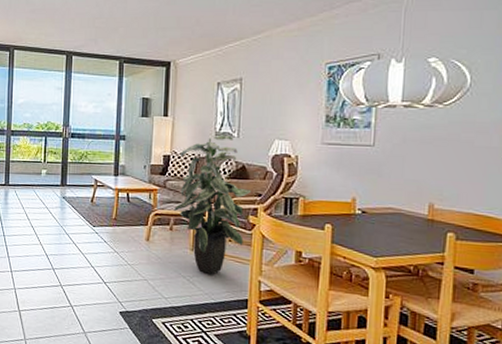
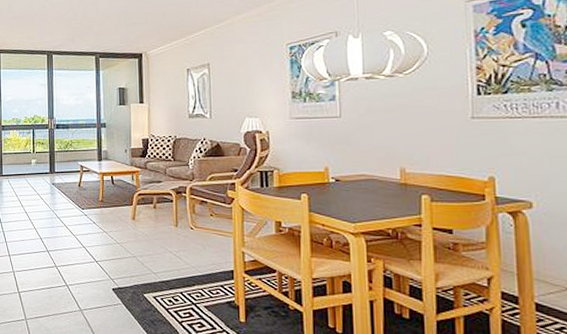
indoor plant: present [174,134,252,275] -> none [156,116,228,249]

